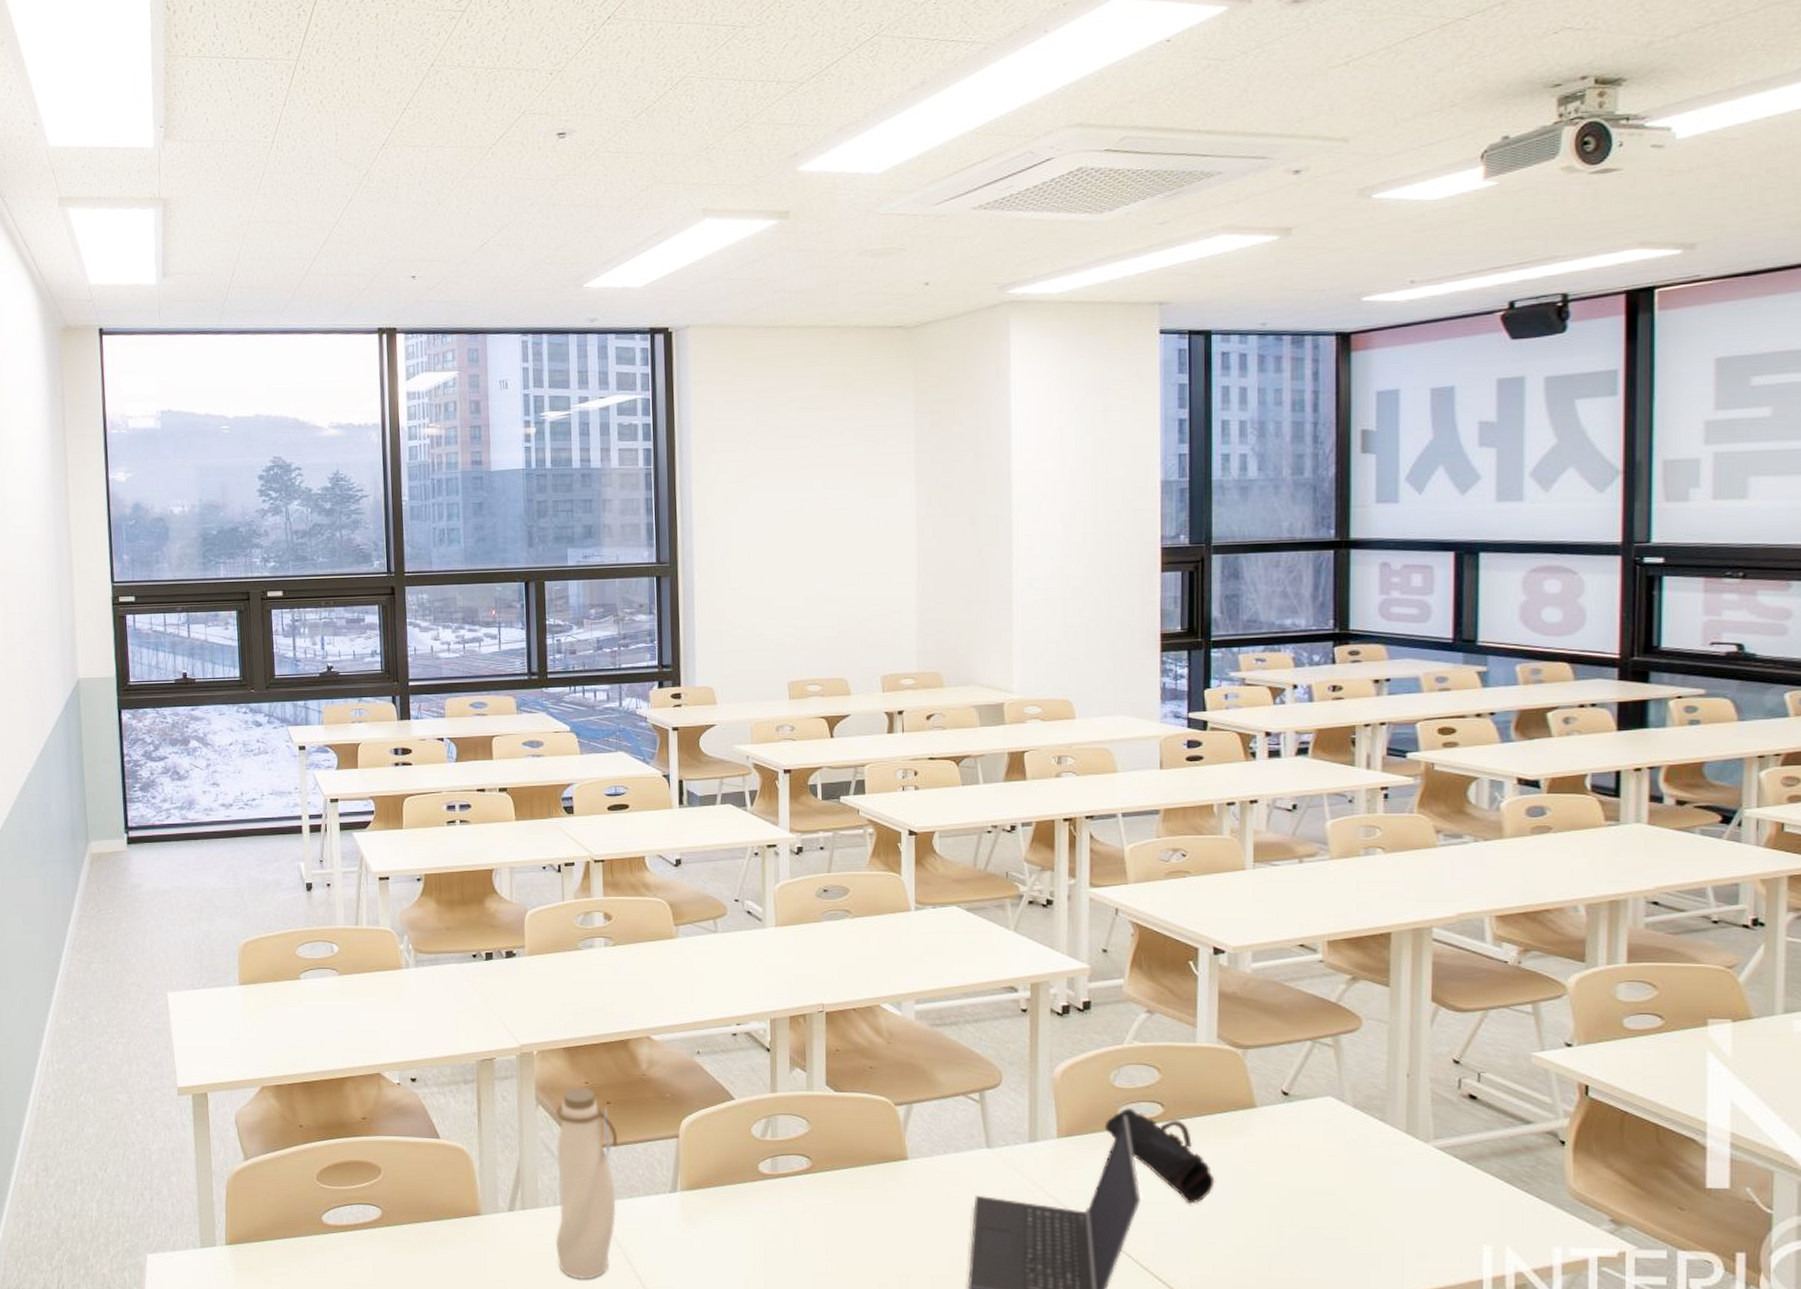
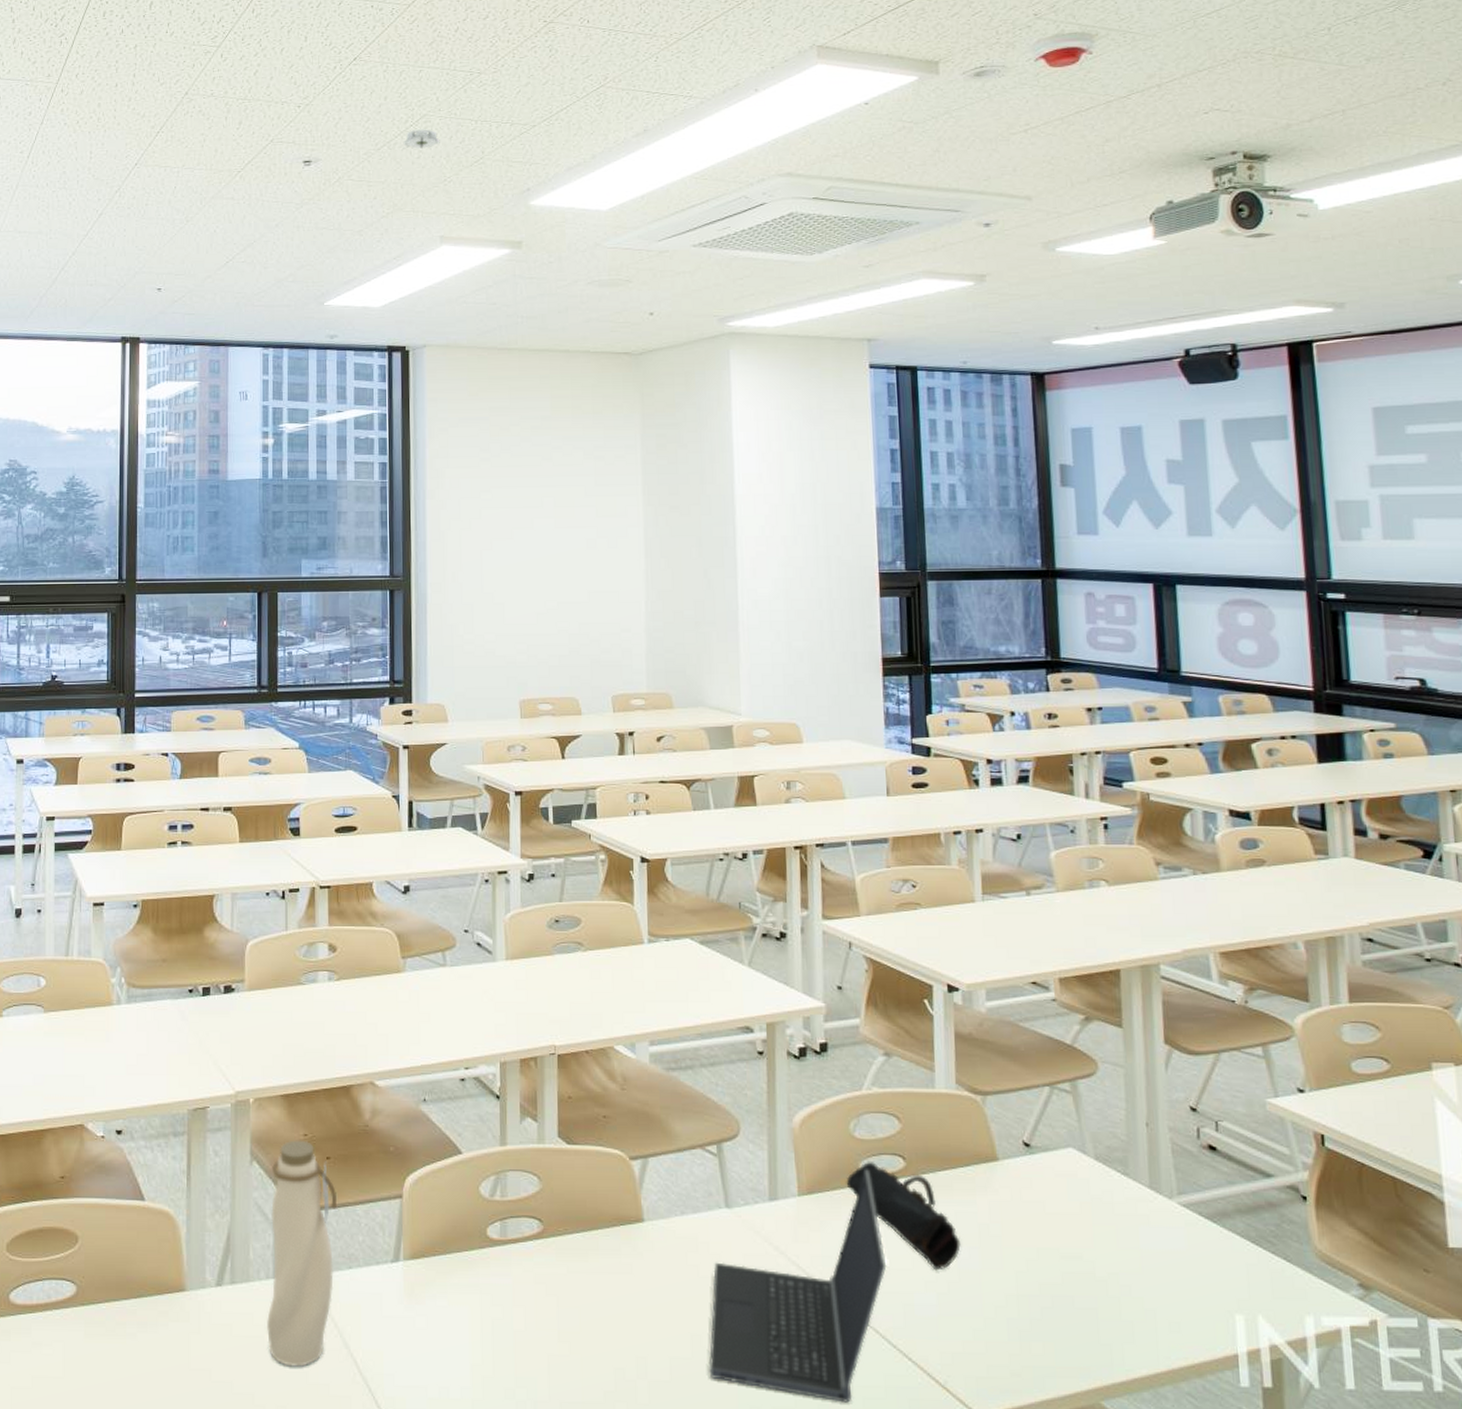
smoke detector: none [662,92,702,116] -> present [403,129,440,149]

